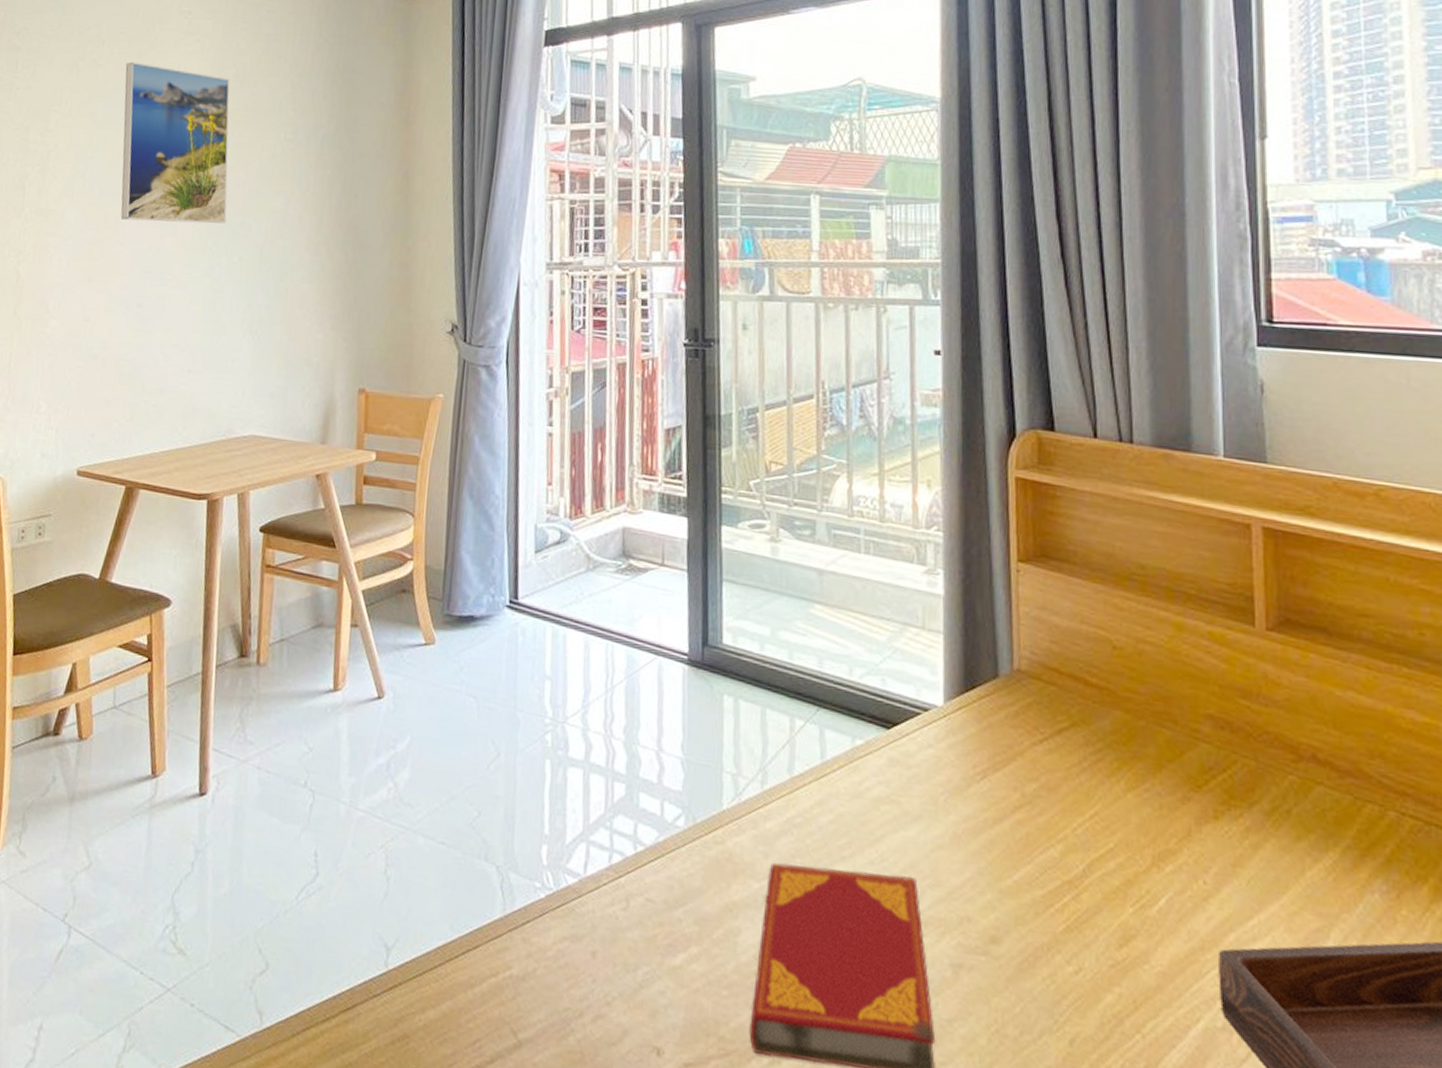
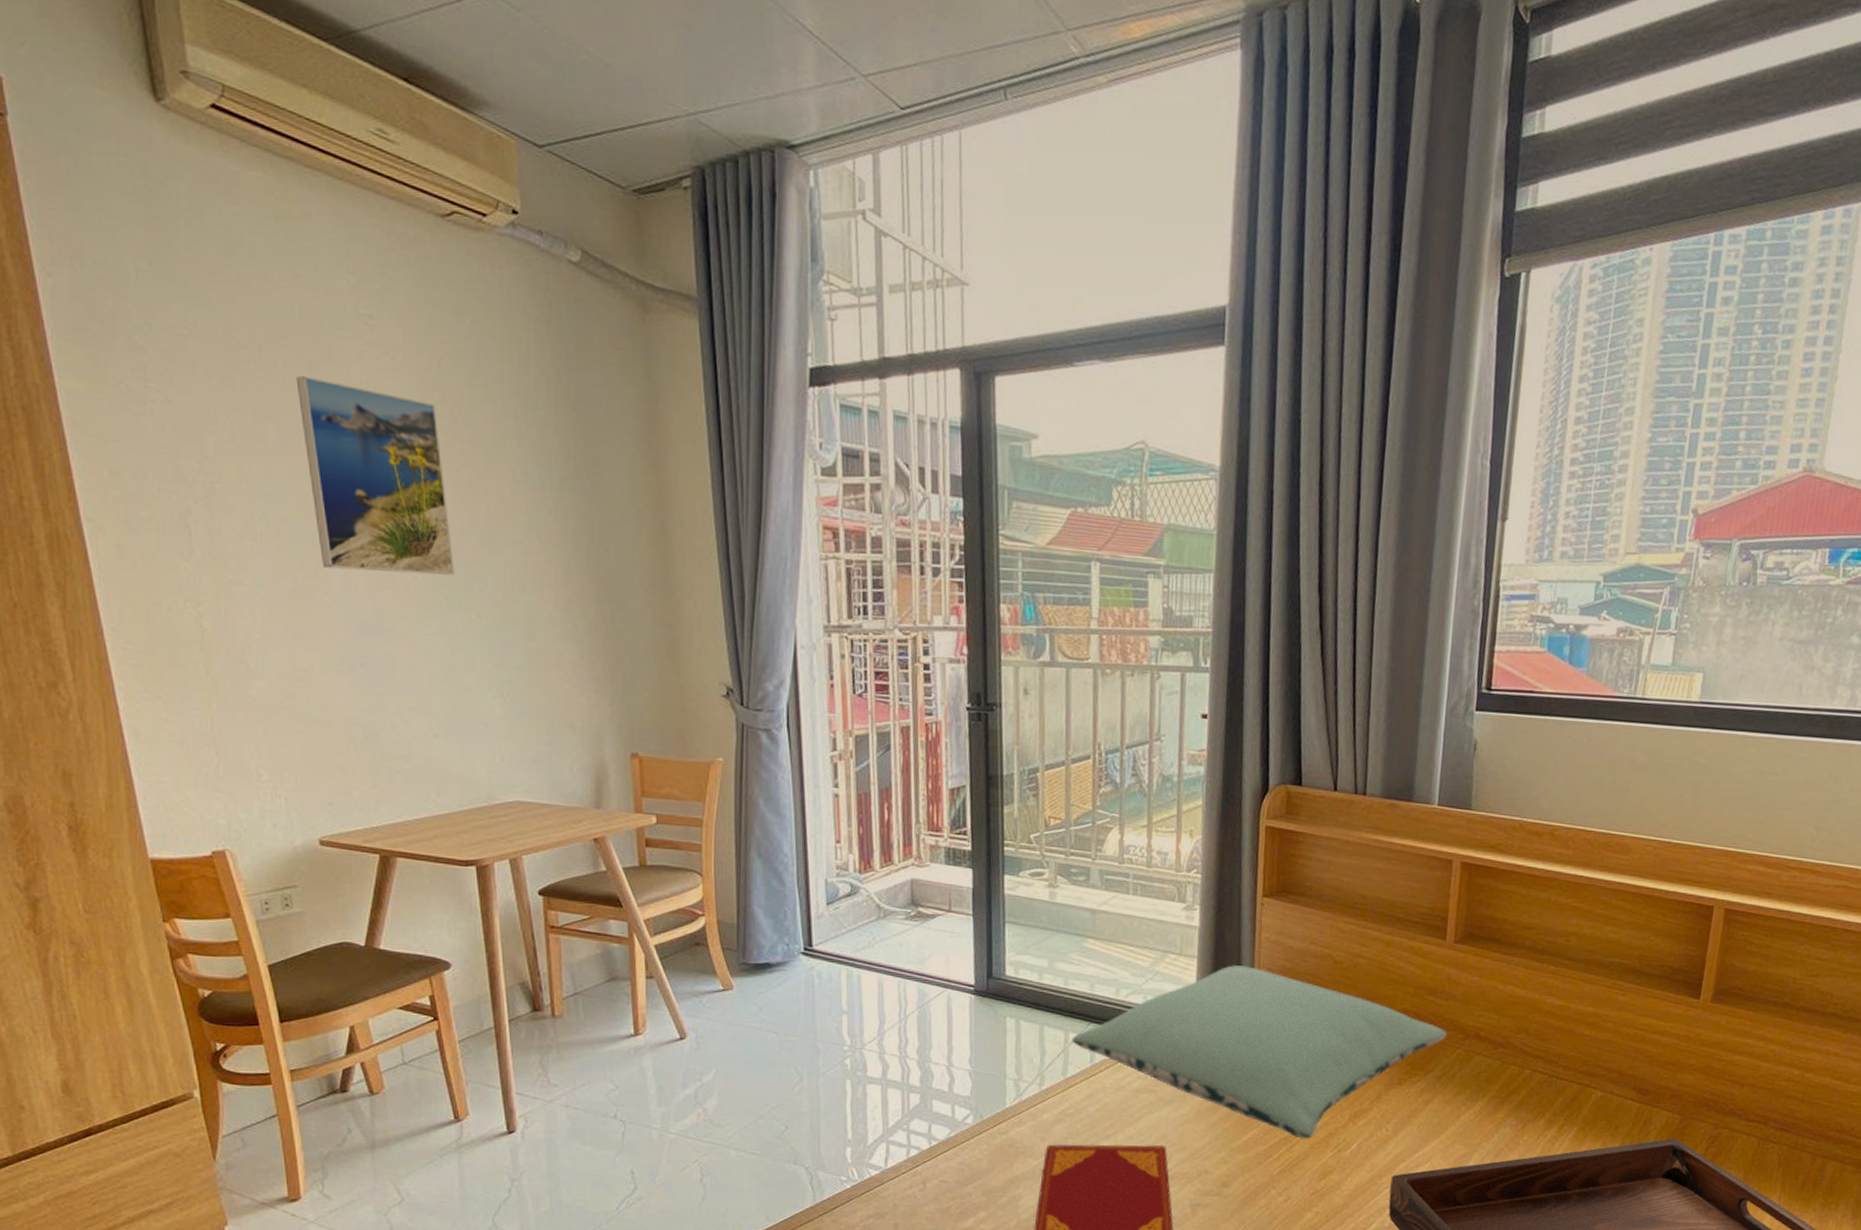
pillow: none [798,645,1272,886] -> present [1071,965,1447,1139]

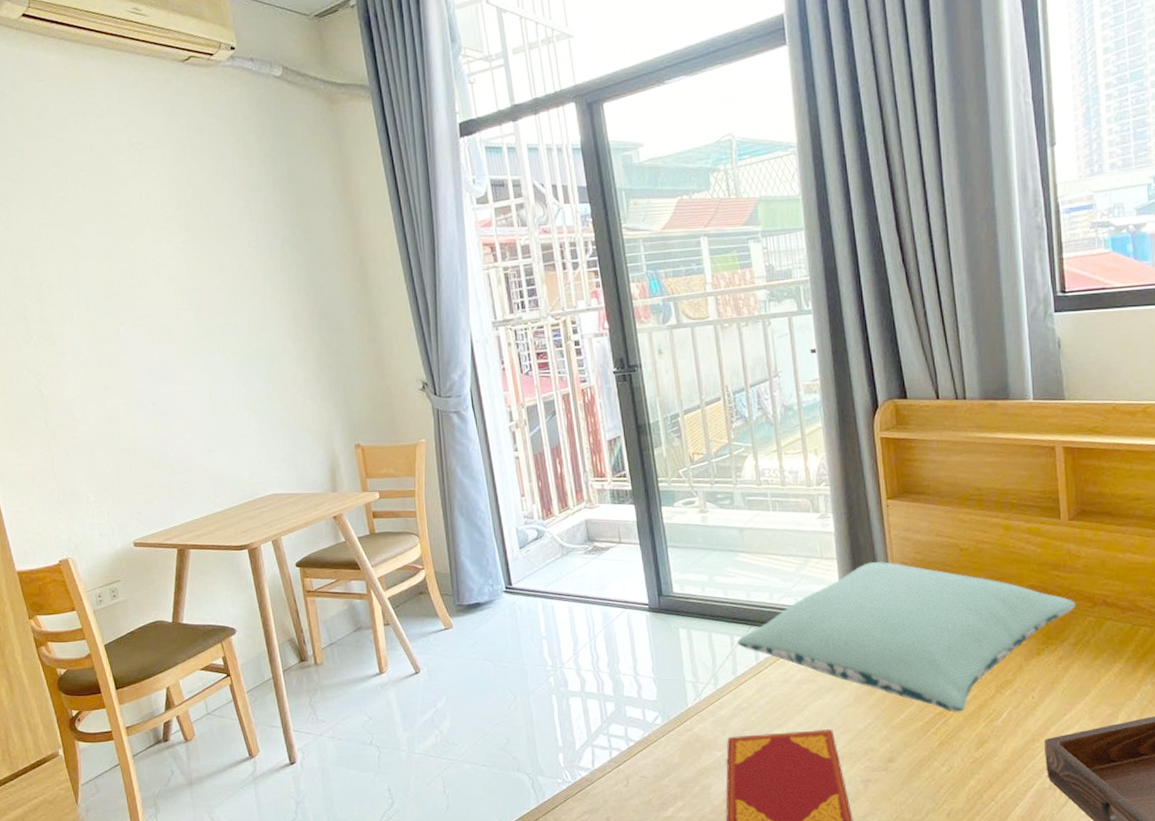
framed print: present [296,375,455,575] -> none [91,194,213,334]

